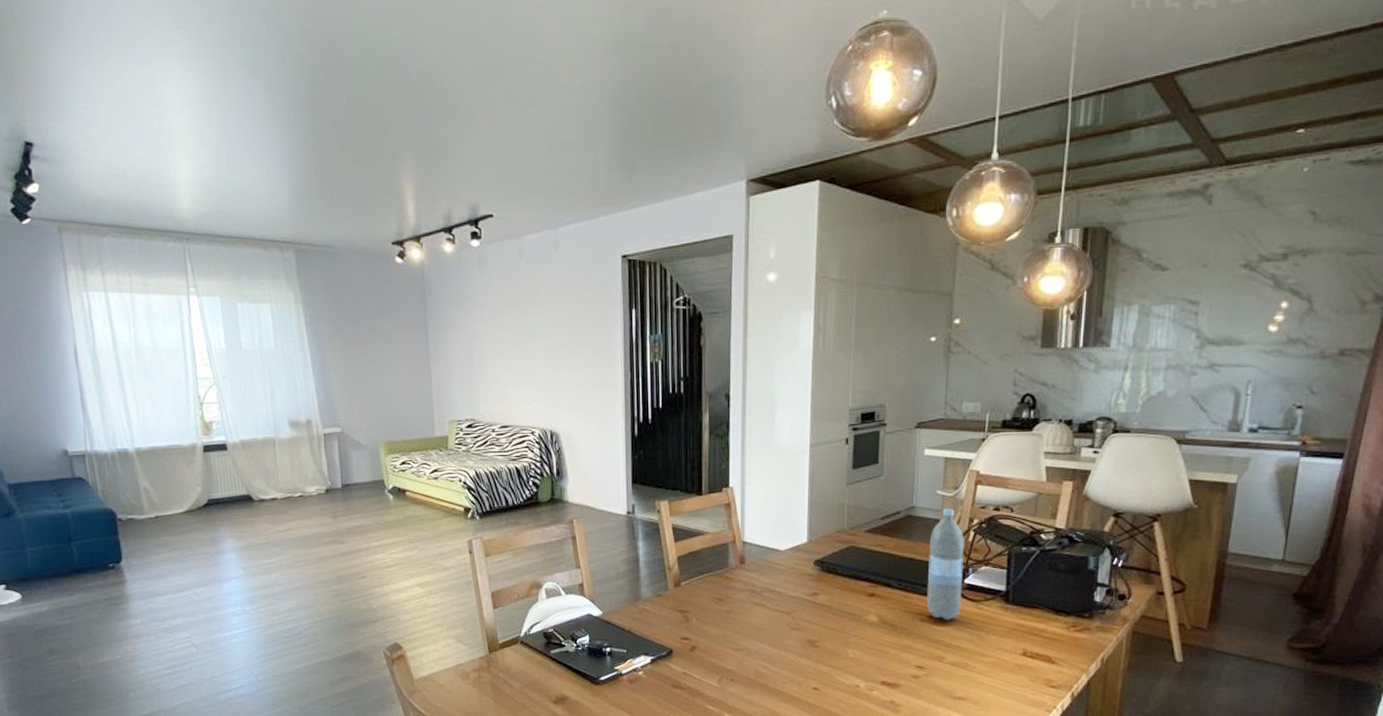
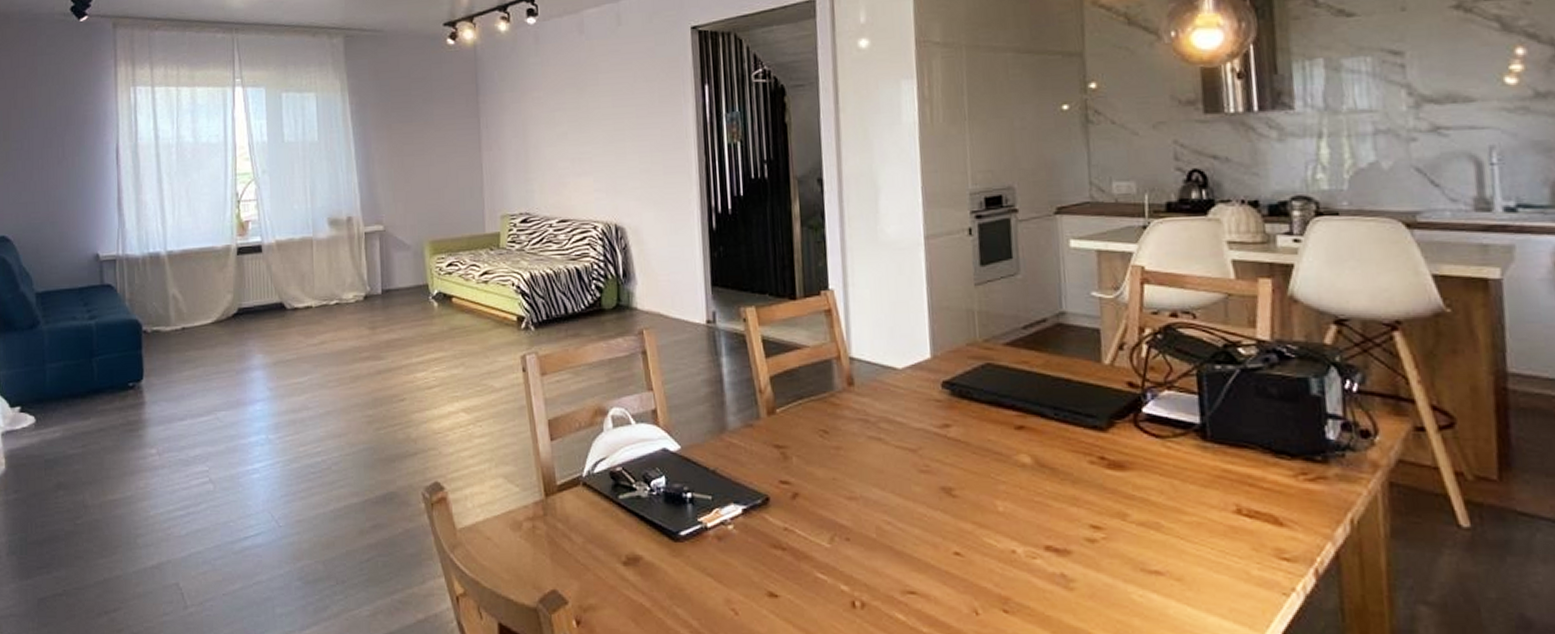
water bottle: present [927,508,965,620] -> none [1089,314,1142,462]

